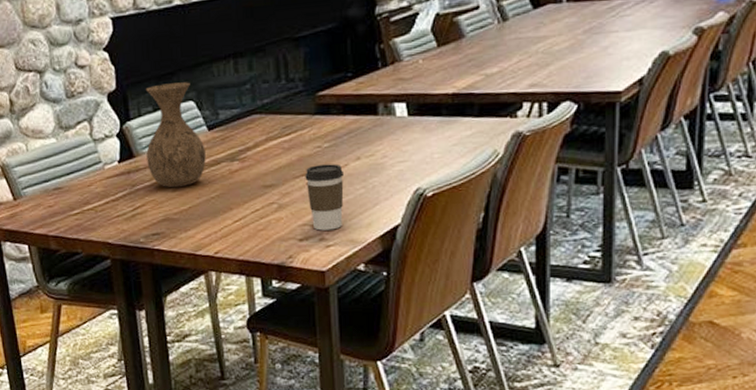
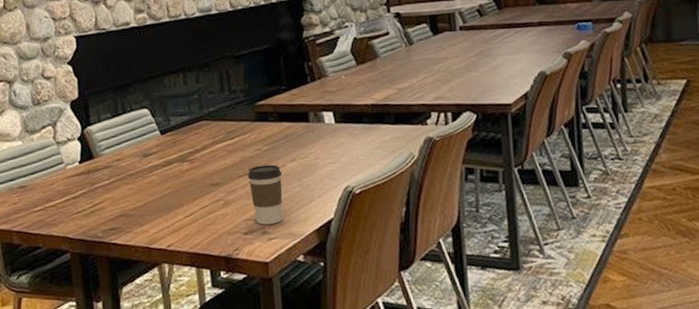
vase: present [145,82,206,188] -> none [104,92,159,186]

